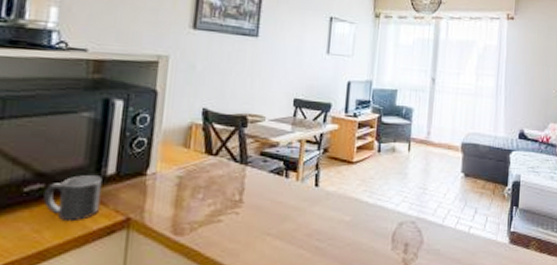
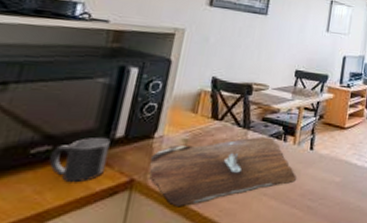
cutting board: none [144,173,302,247] -> present [149,137,296,208]

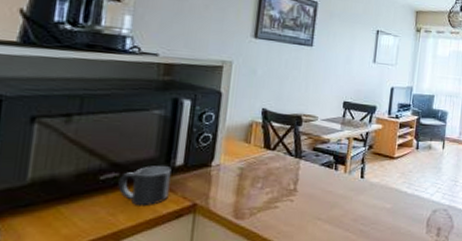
cutting board: present [149,137,296,208] -> none [209,166,348,230]

